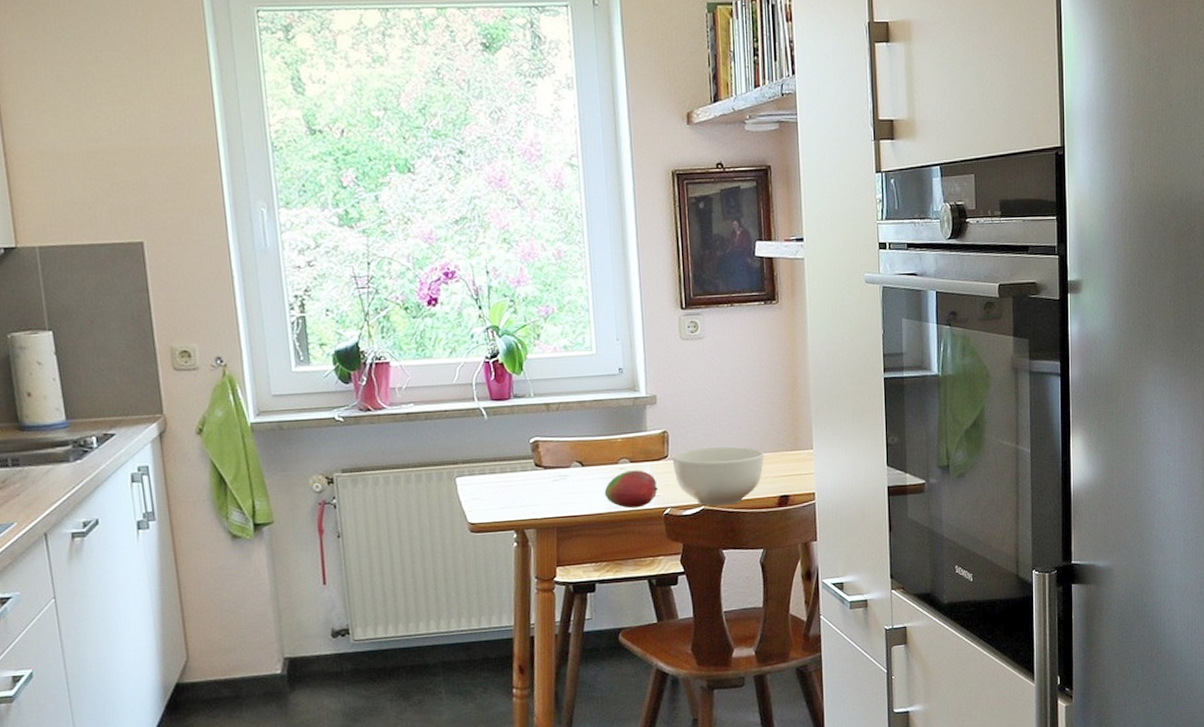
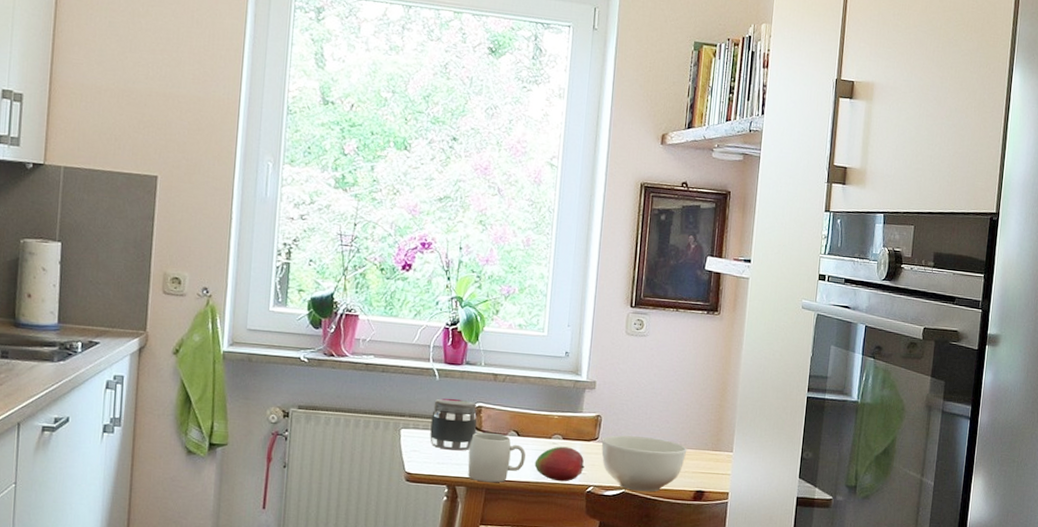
jar: none [486,436,537,493] -> present [430,398,477,451]
mug: none [531,467,594,521] -> present [467,432,526,483]

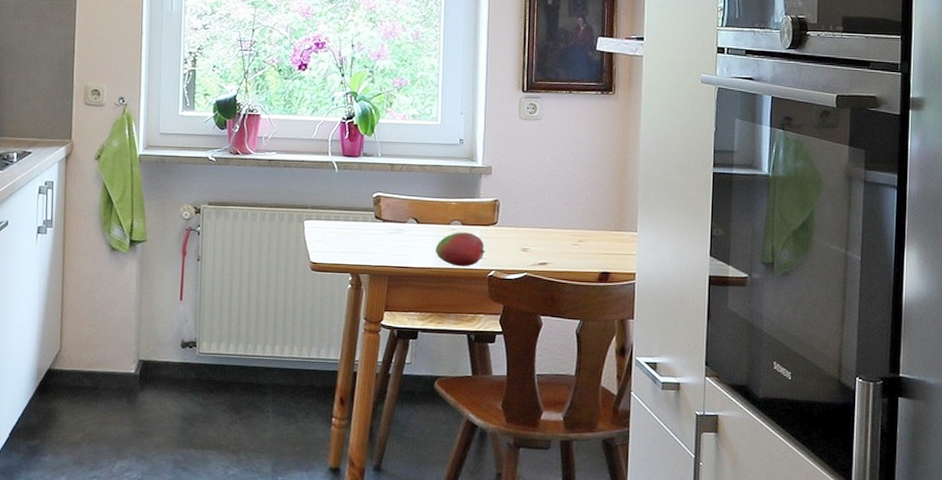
jar: present [430,398,477,451] -> none [332,189,377,240]
mug: present [467,432,526,483] -> none [369,220,426,270]
bowl: present [601,435,687,492] -> none [500,219,589,275]

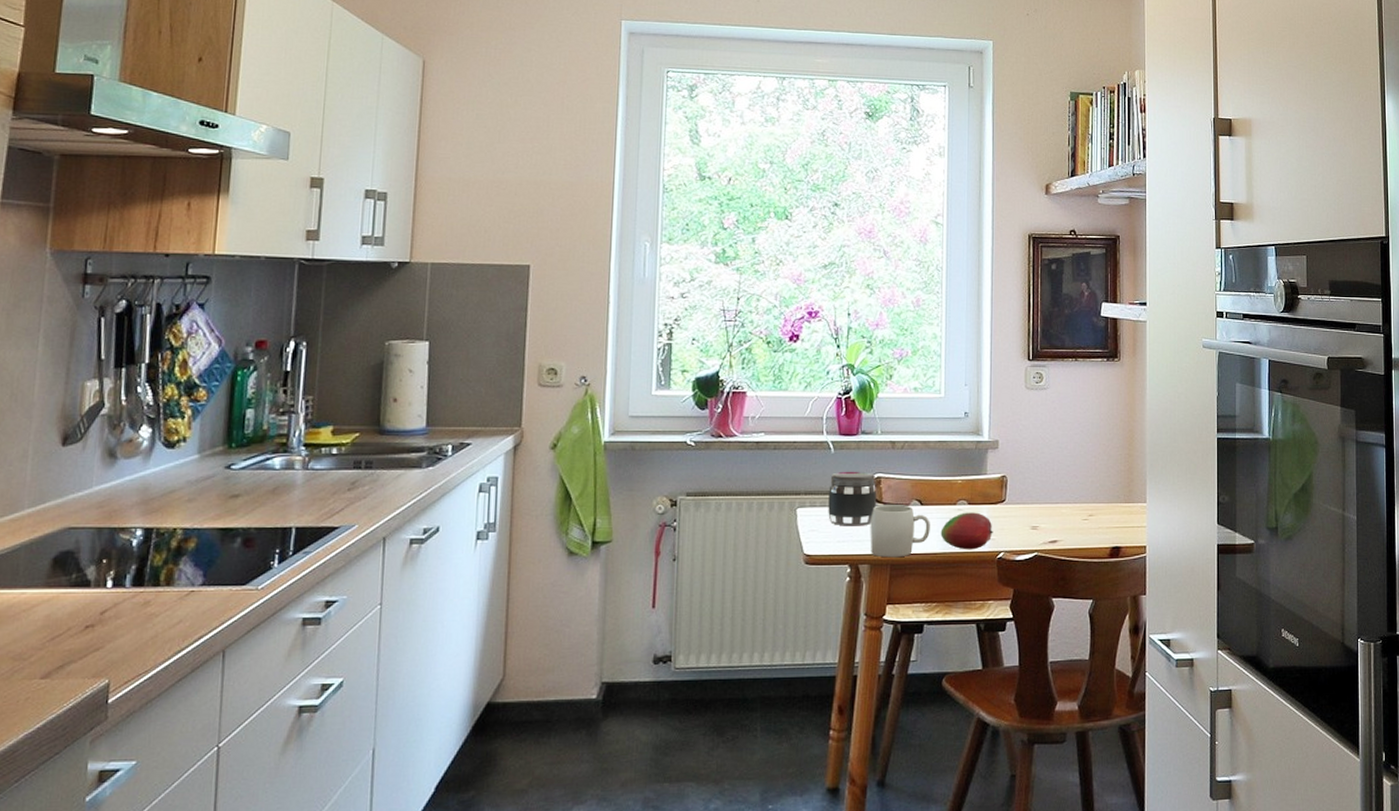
jar: none [332,189,377,240] -> present [828,471,877,526]
mug: none [369,220,426,270] -> present [870,504,930,558]

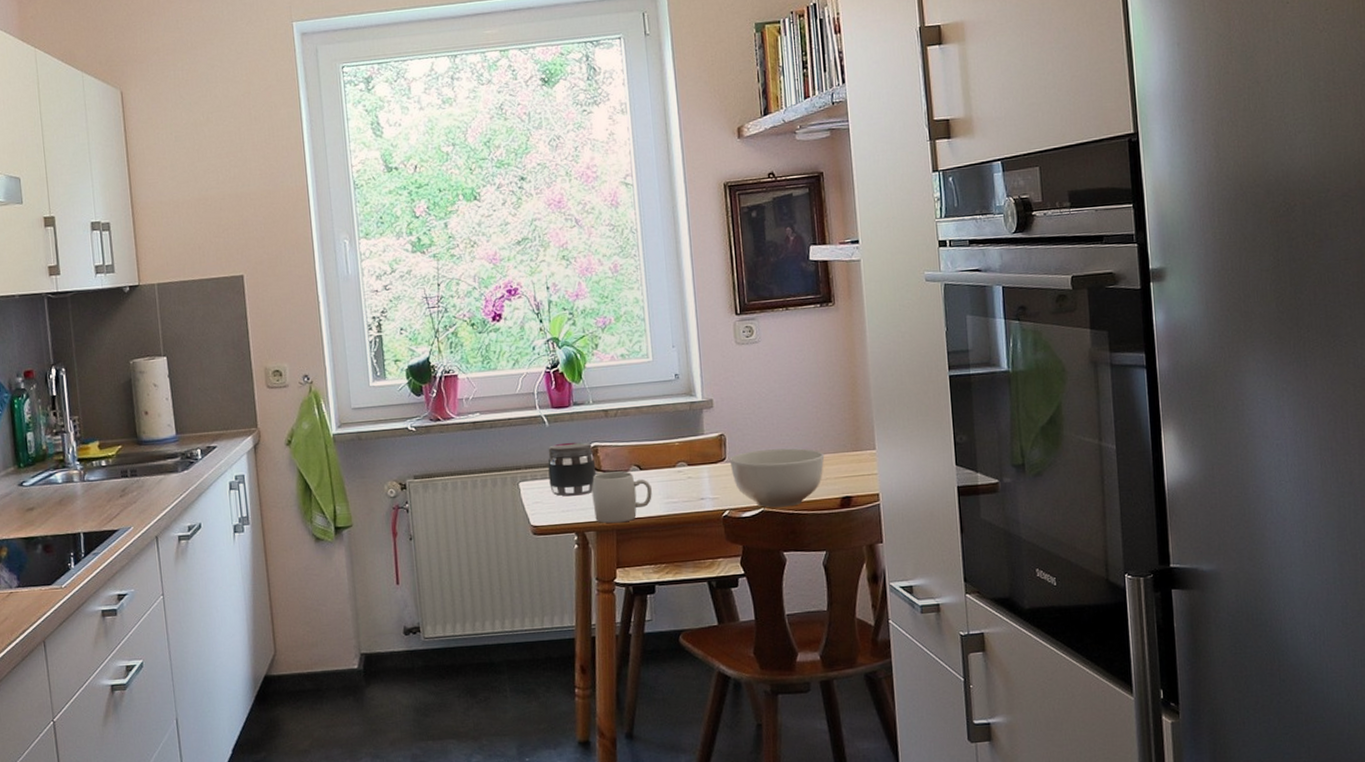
fruit: present [940,512,993,550] -> none [662,473,716,511]
bowl: none [1009,495,1099,553] -> present [729,448,825,508]

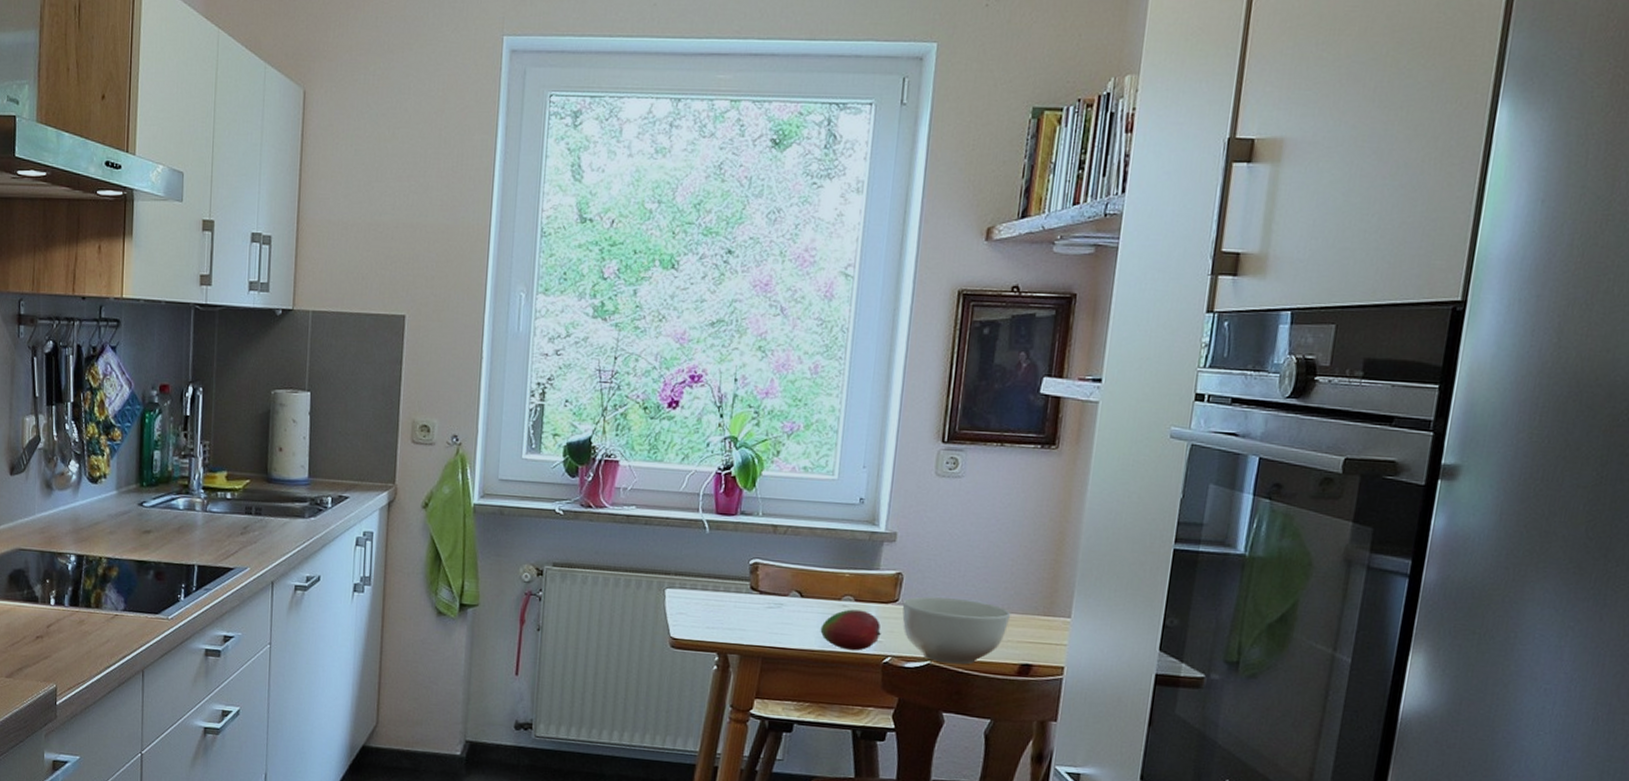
jar: present [547,441,596,496] -> none [698,553,753,614]
mug: present [591,471,652,524] -> none [741,592,810,651]
fruit: none [662,473,716,511] -> present [820,609,881,651]

